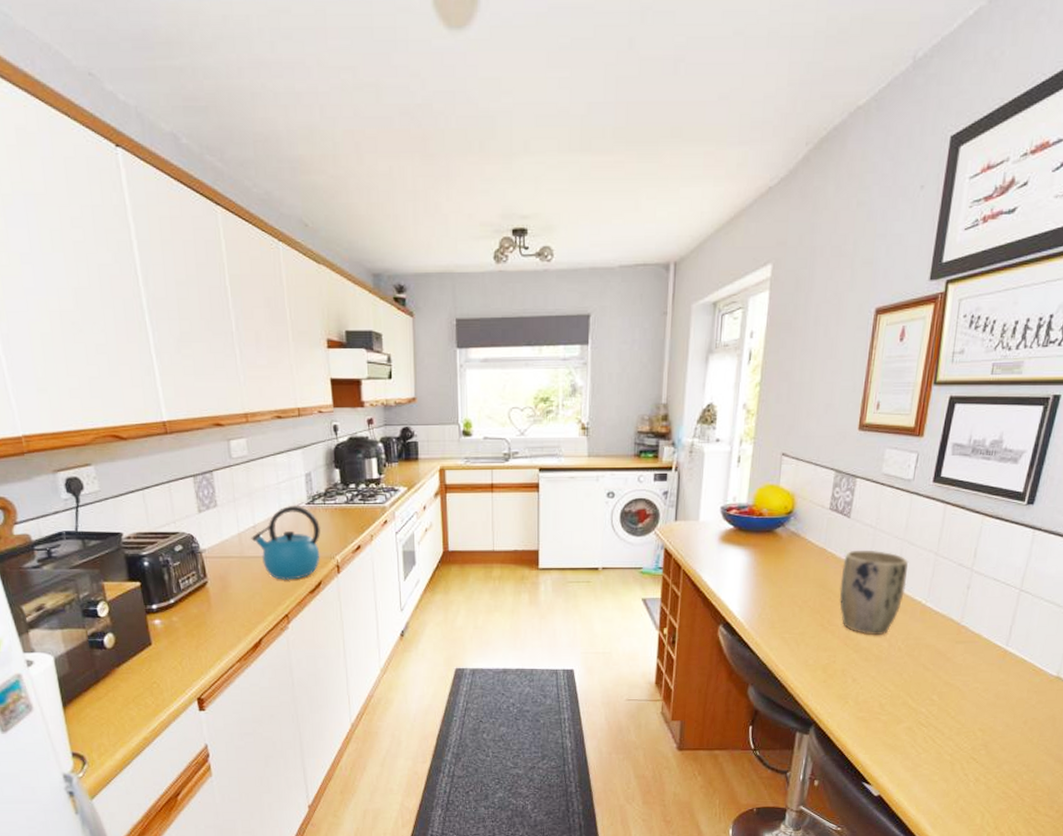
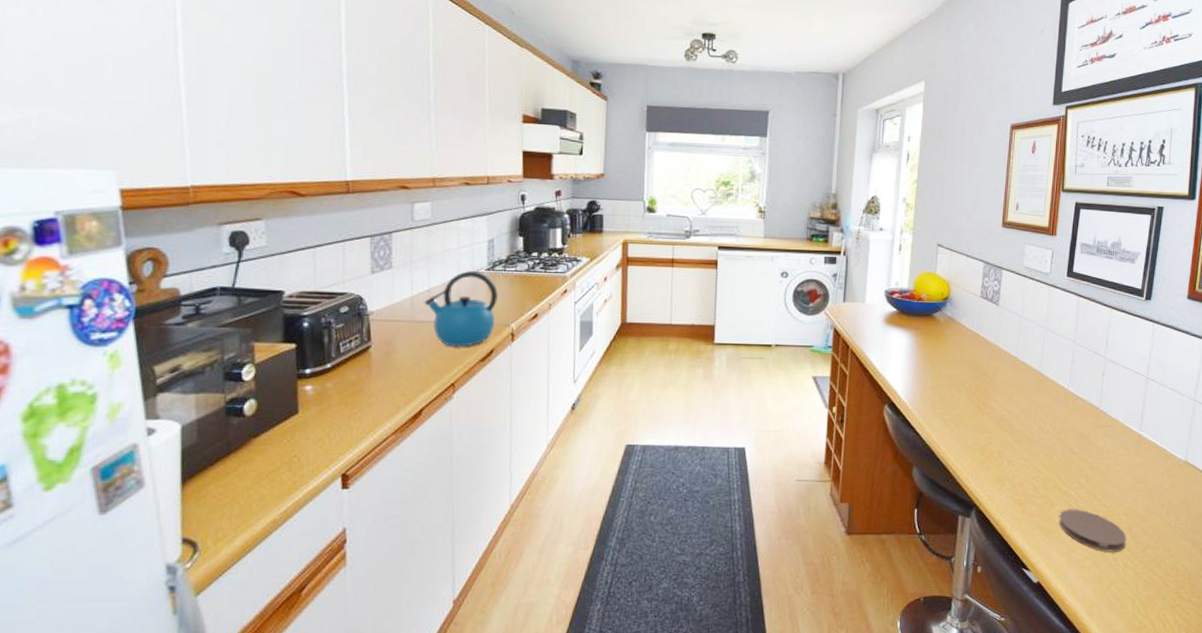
plant pot: present [839,550,909,635] -> none [992,335,1051,417]
coaster: none [906,725,981,767] -> present [1059,509,1126,552]

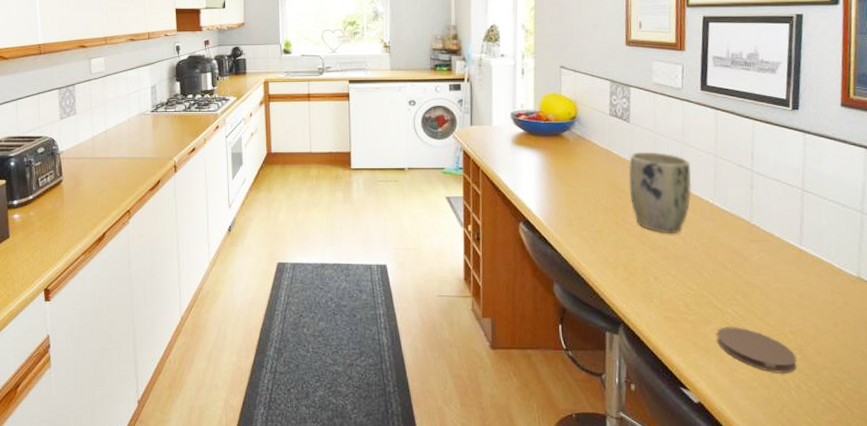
kettle: present [424,270,499,347] -> none [102,112,162,178]
plant pot: none [992,335,1051,417] -> present [628,152,692,233]

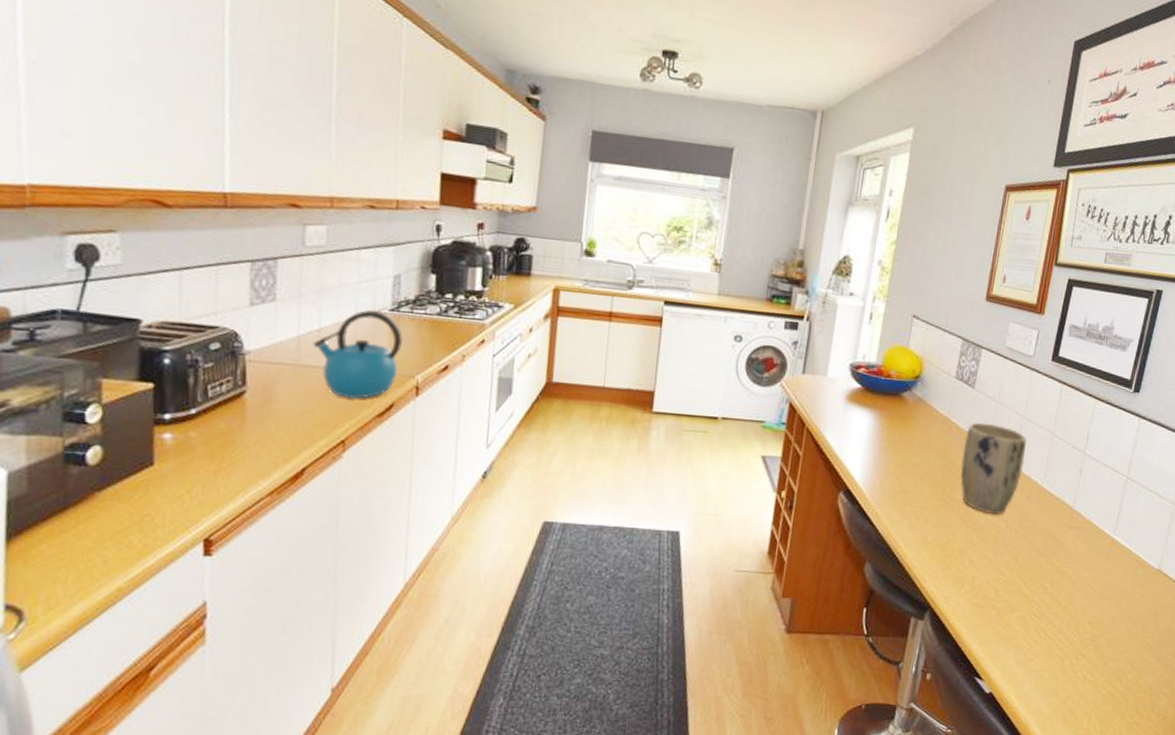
kettle: none [102,112,162,178] -> present [312,309,404,399]
coaster: present [717,327,797,373] -> none [1018,615,1089,664]

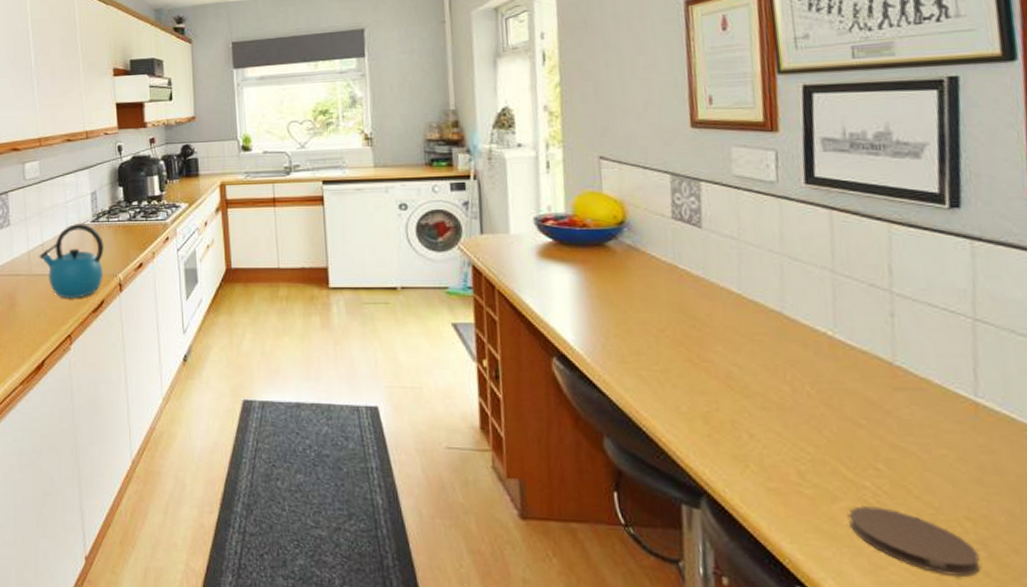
plant pot: present [960,422,1028,514] -> none [703,266,799,375]
coaster: none [1018,615,1089,664] -> present [849,506,981,577]

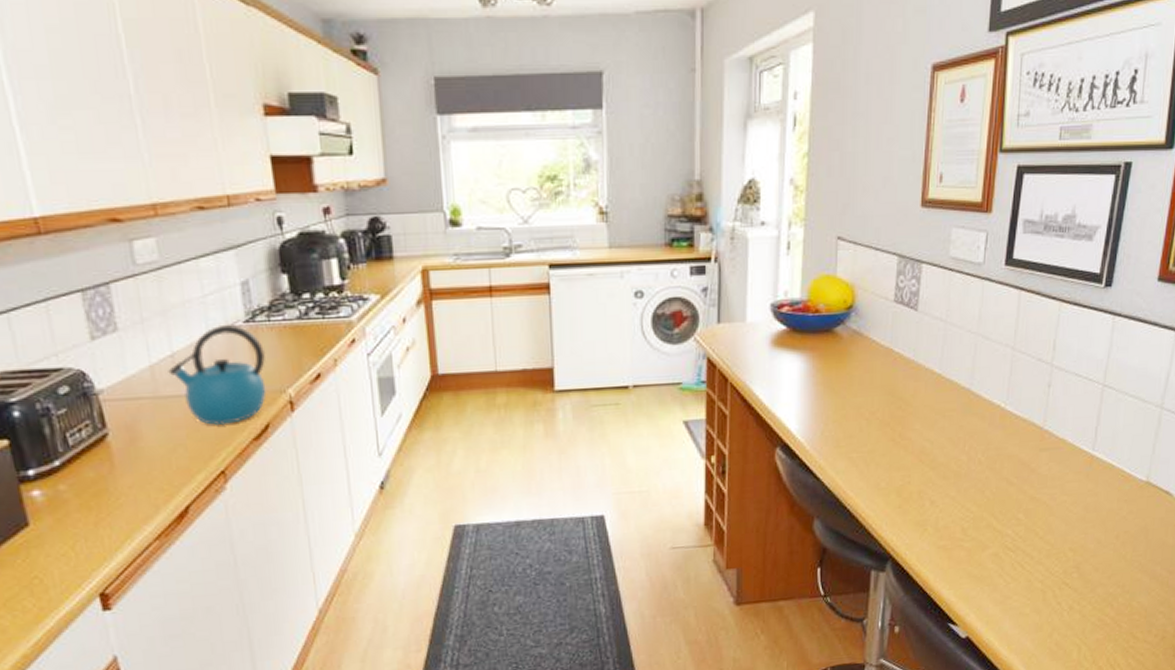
coaster: present [849,506,981,577] -> none [992,549,1073,596]

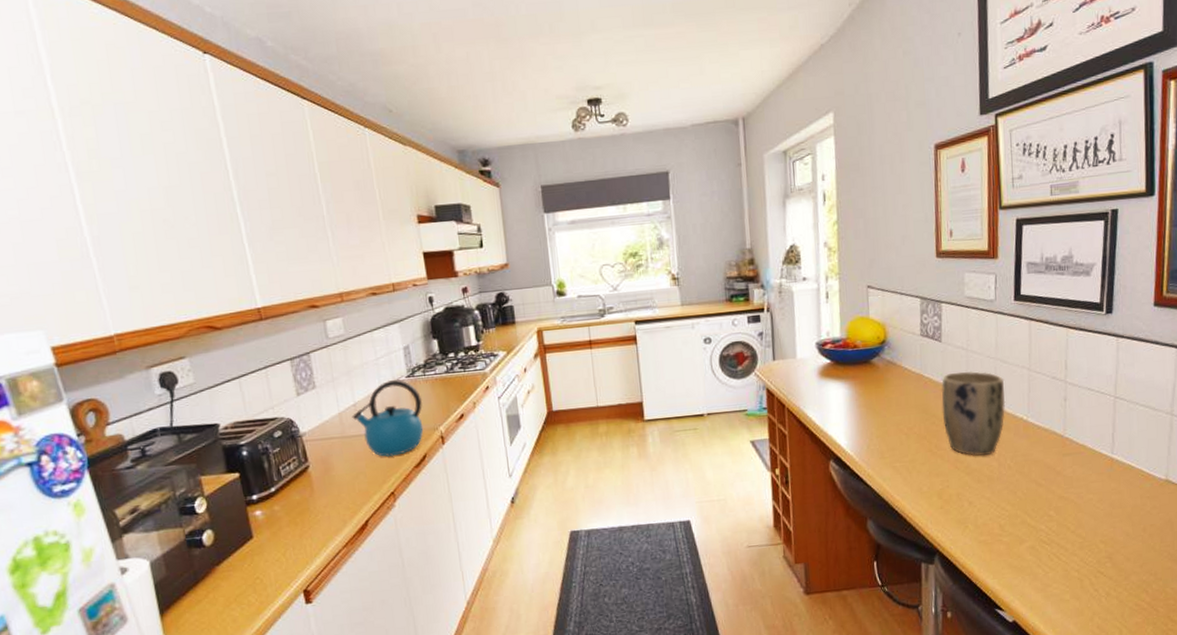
plant pot: none [910,347,985,448] -> present [941,371,1006,456]

